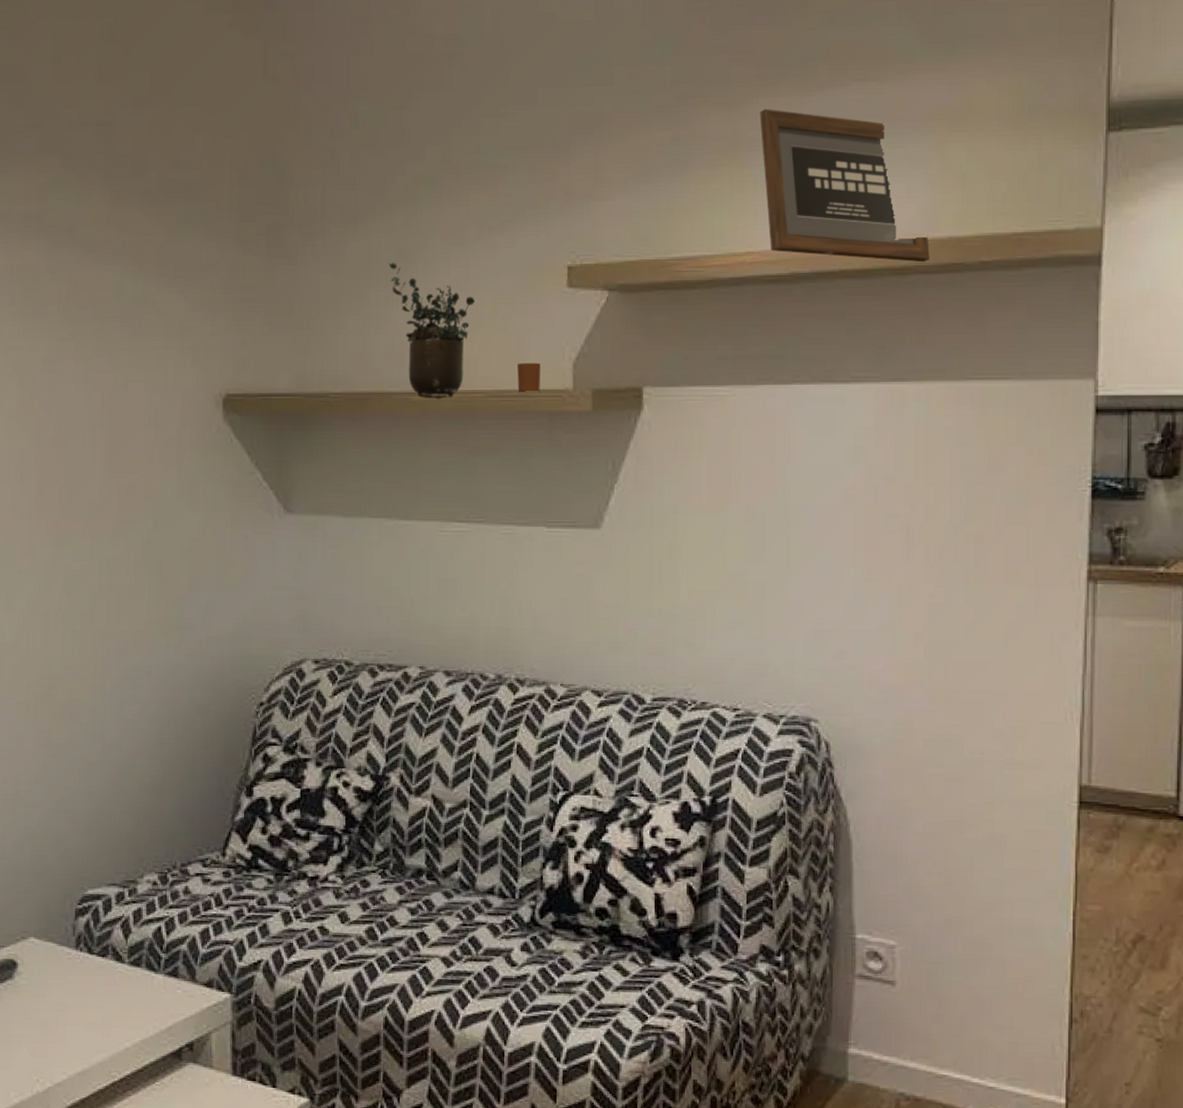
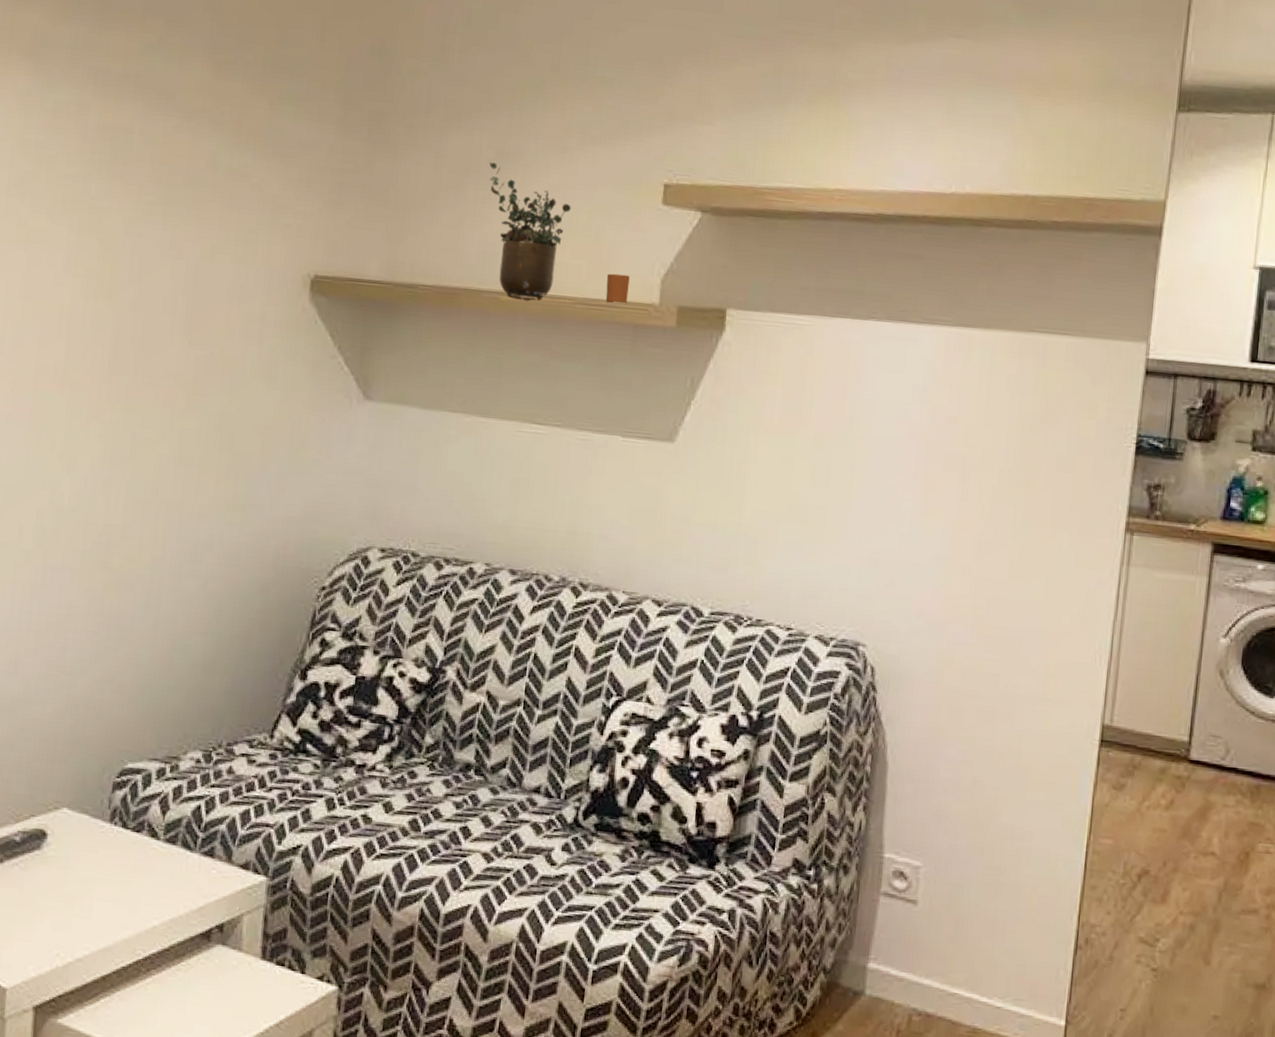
picture frame: present [759,108,930,263] -> none [859,53,1007,217]

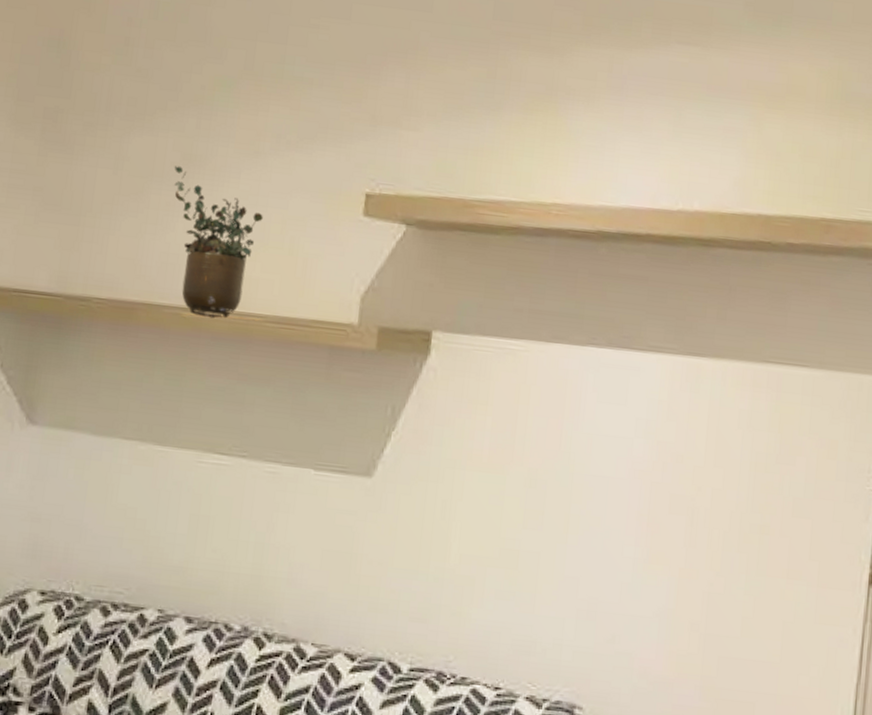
candle: present [605,273,630,305] -> none [298,289,326,325]

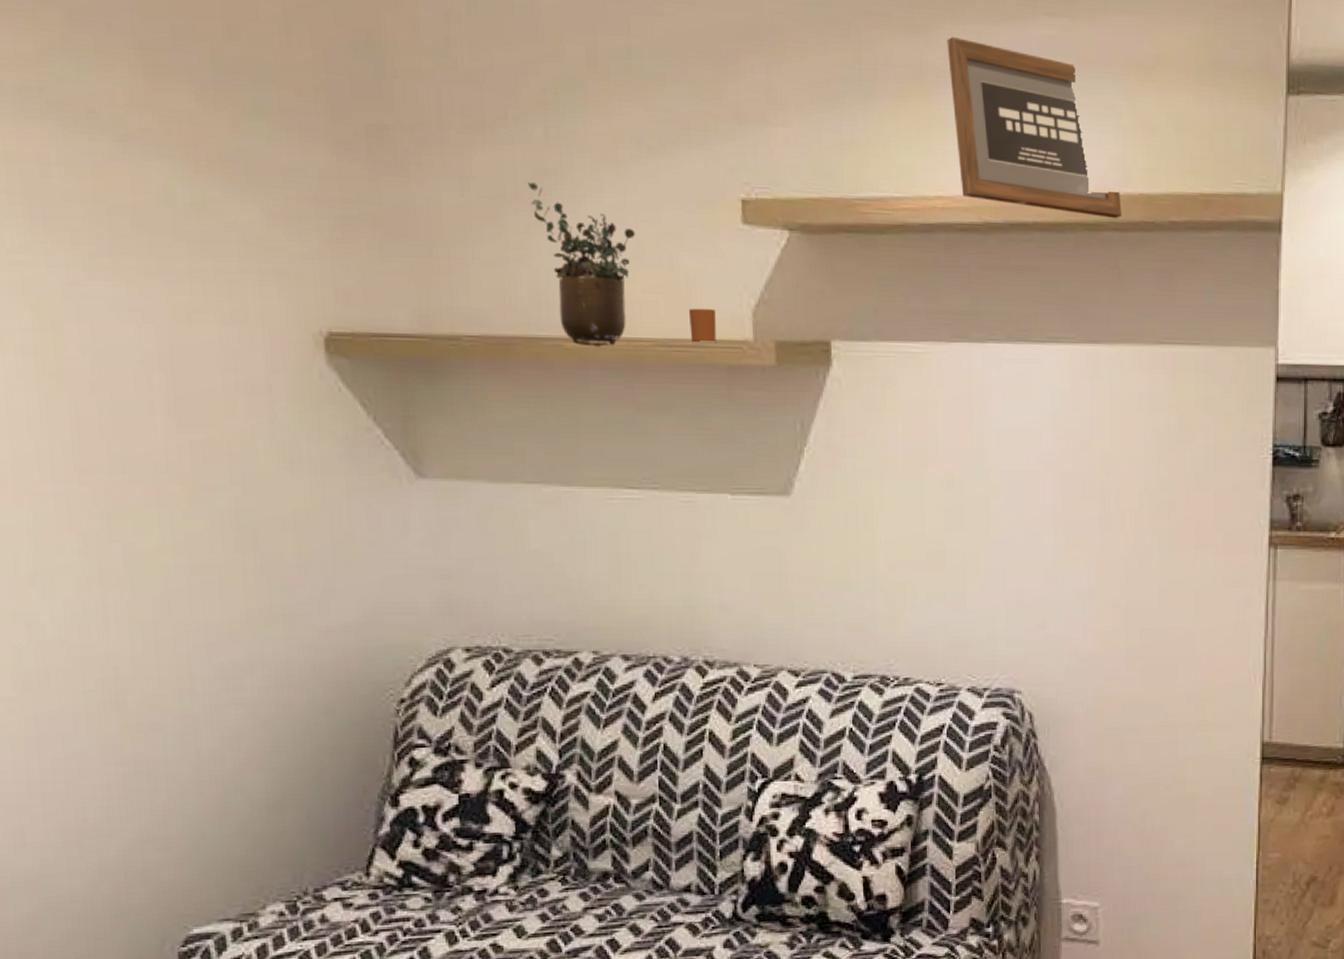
candle: none [298,289,326,325] -> present [688,308,717,344]
picture frame: none [578,58,739,237] -> present [947,36,1122,219]

